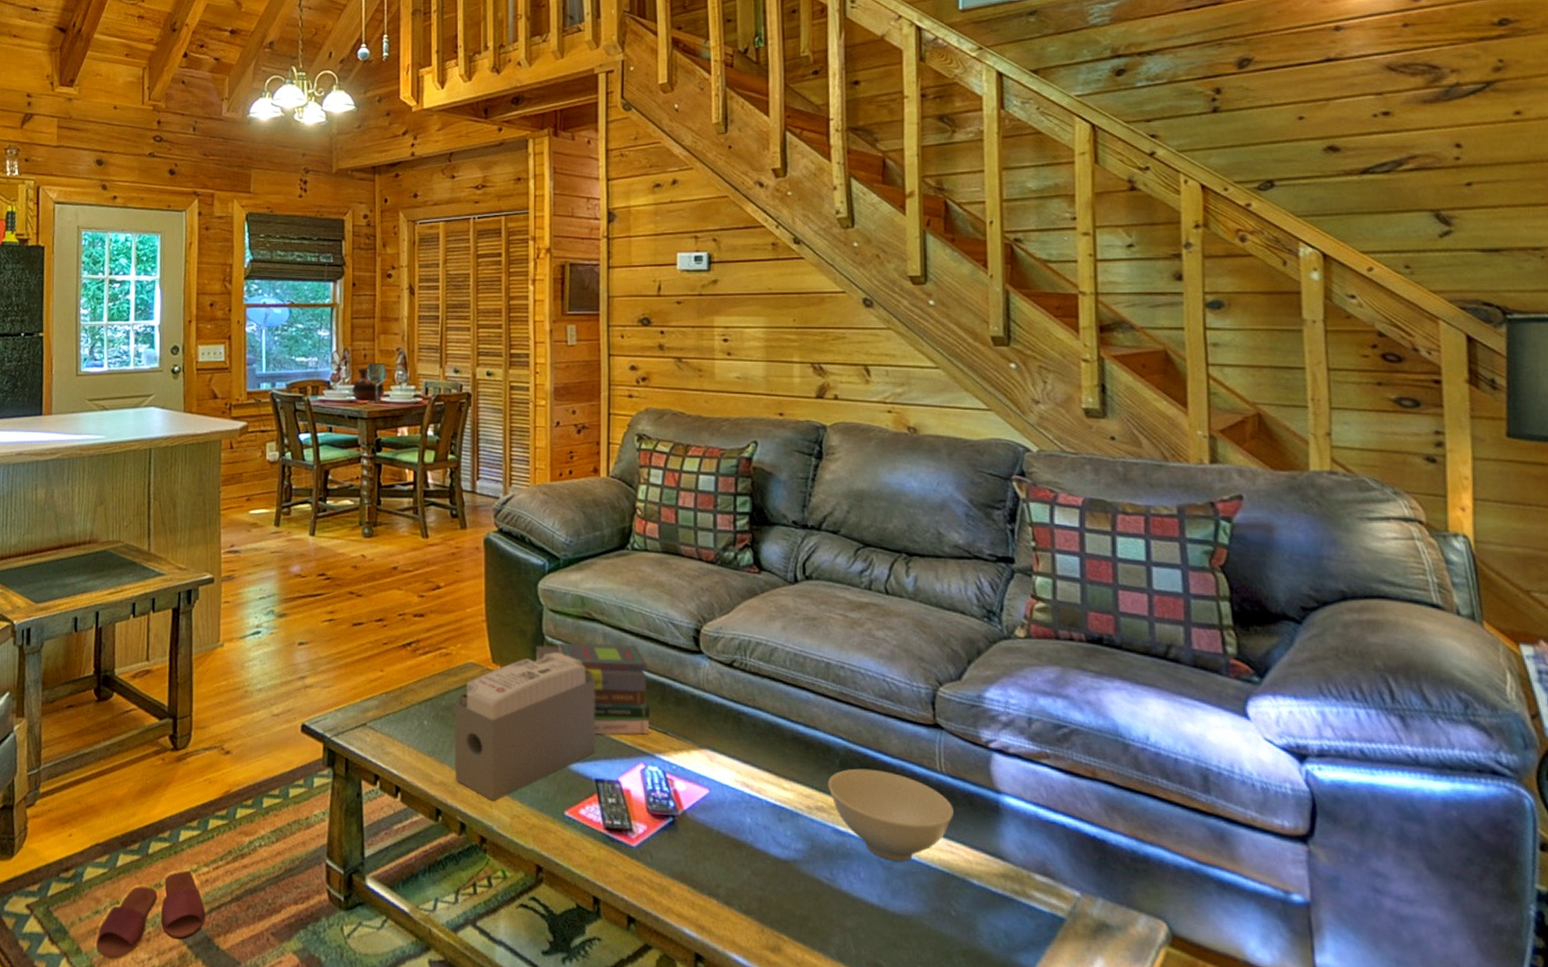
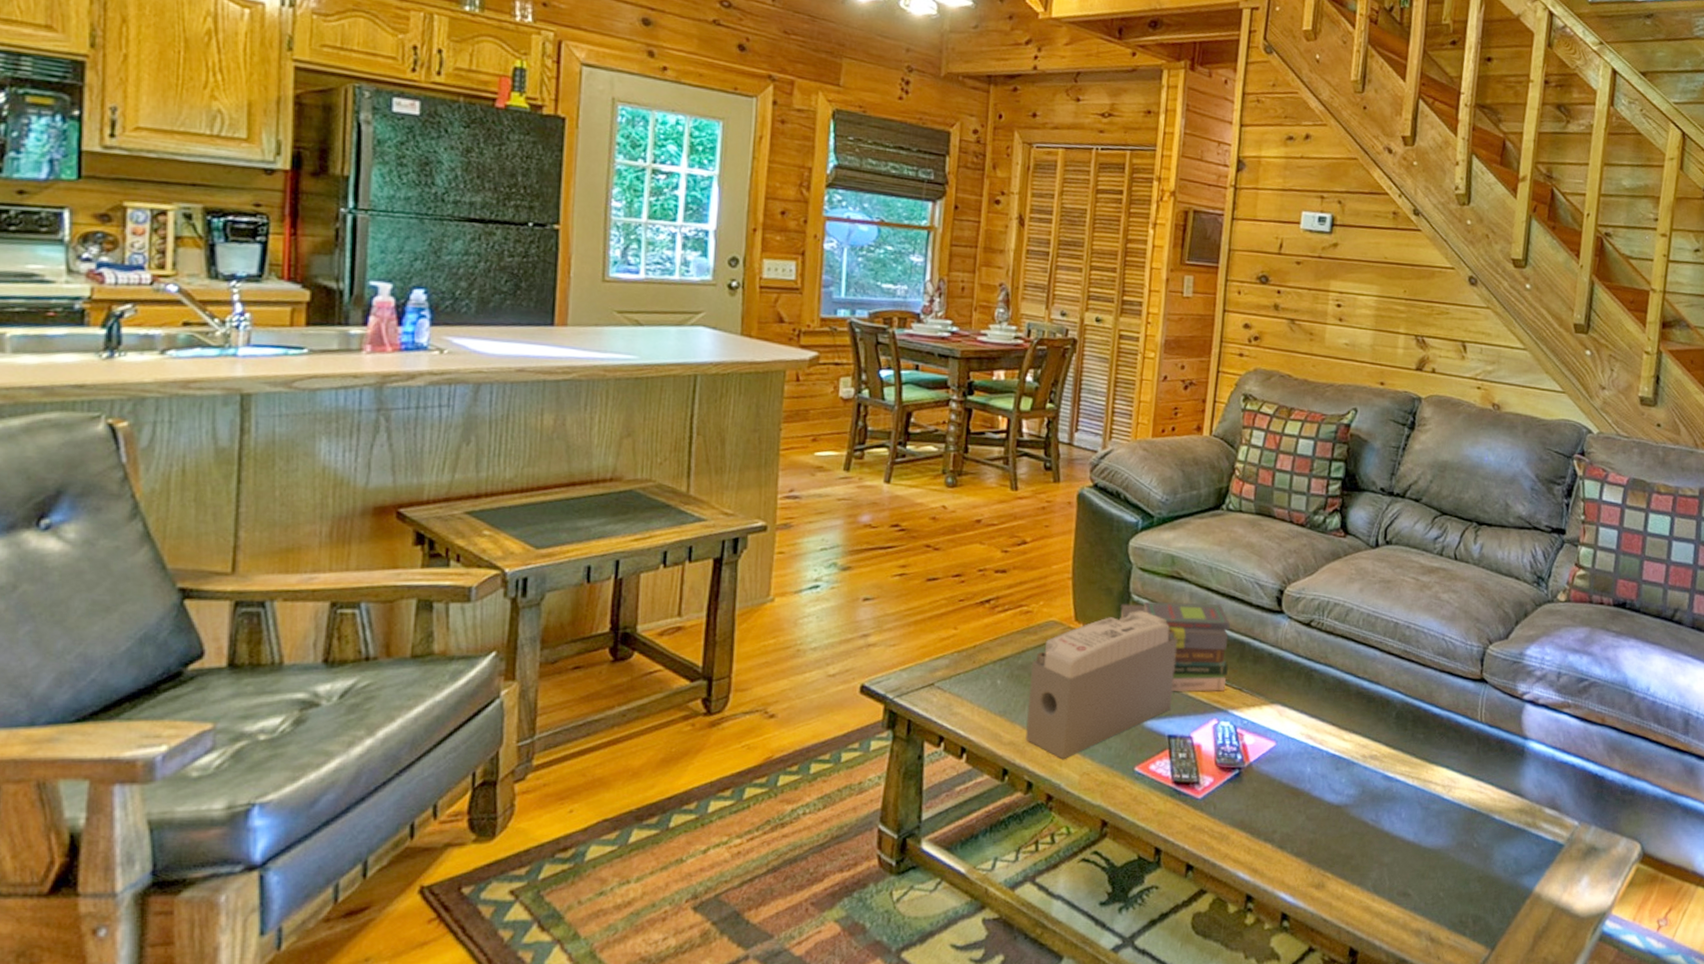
slippers: present [97,871,204,958] -> none [599,844,734,941]
vase: present [353,368,384,400] -> none [945,302,982,339]
wine glass: present [366,363,388,404] -> none [962,297,988,343]
bowl: present [828,768,954,862] -> none [1383,720,1487,802]

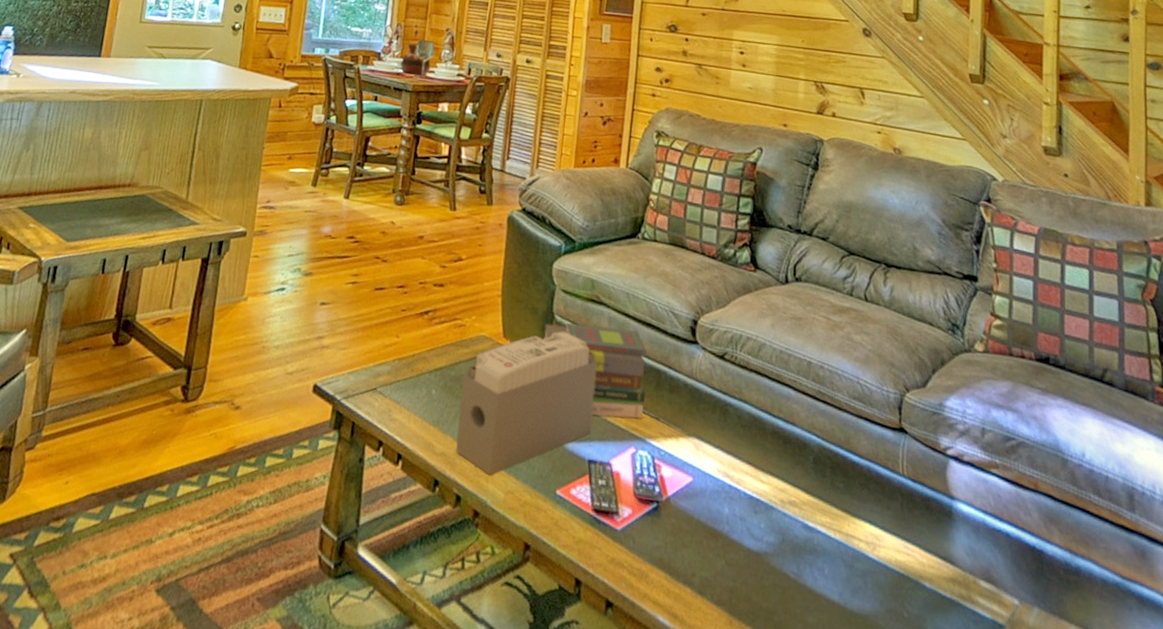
vase: none [945,302,982,339] -> present [401,43,431,75]
wine glass: none [962,297,988,343] -> present [414,40,436,79]

